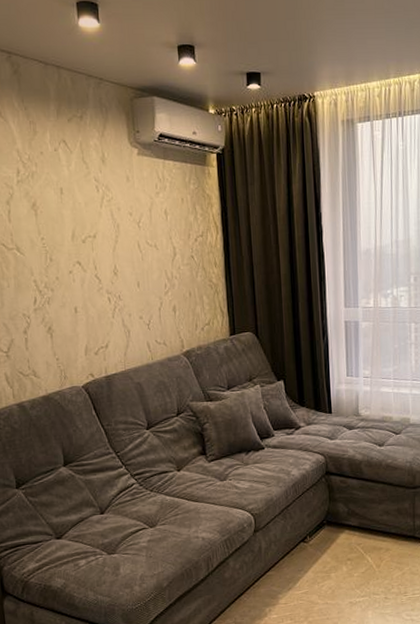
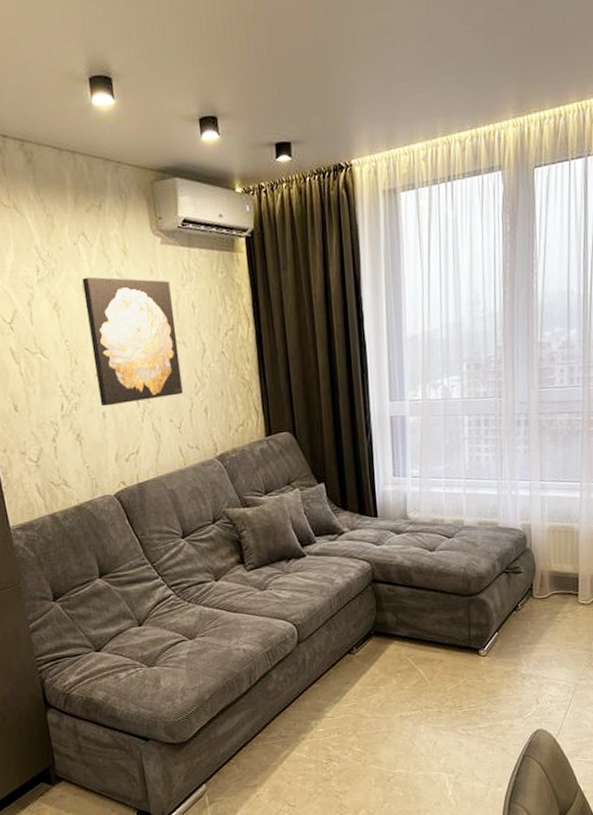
wall art: none [61,181,153,302] -> present [82,277,183,407]

